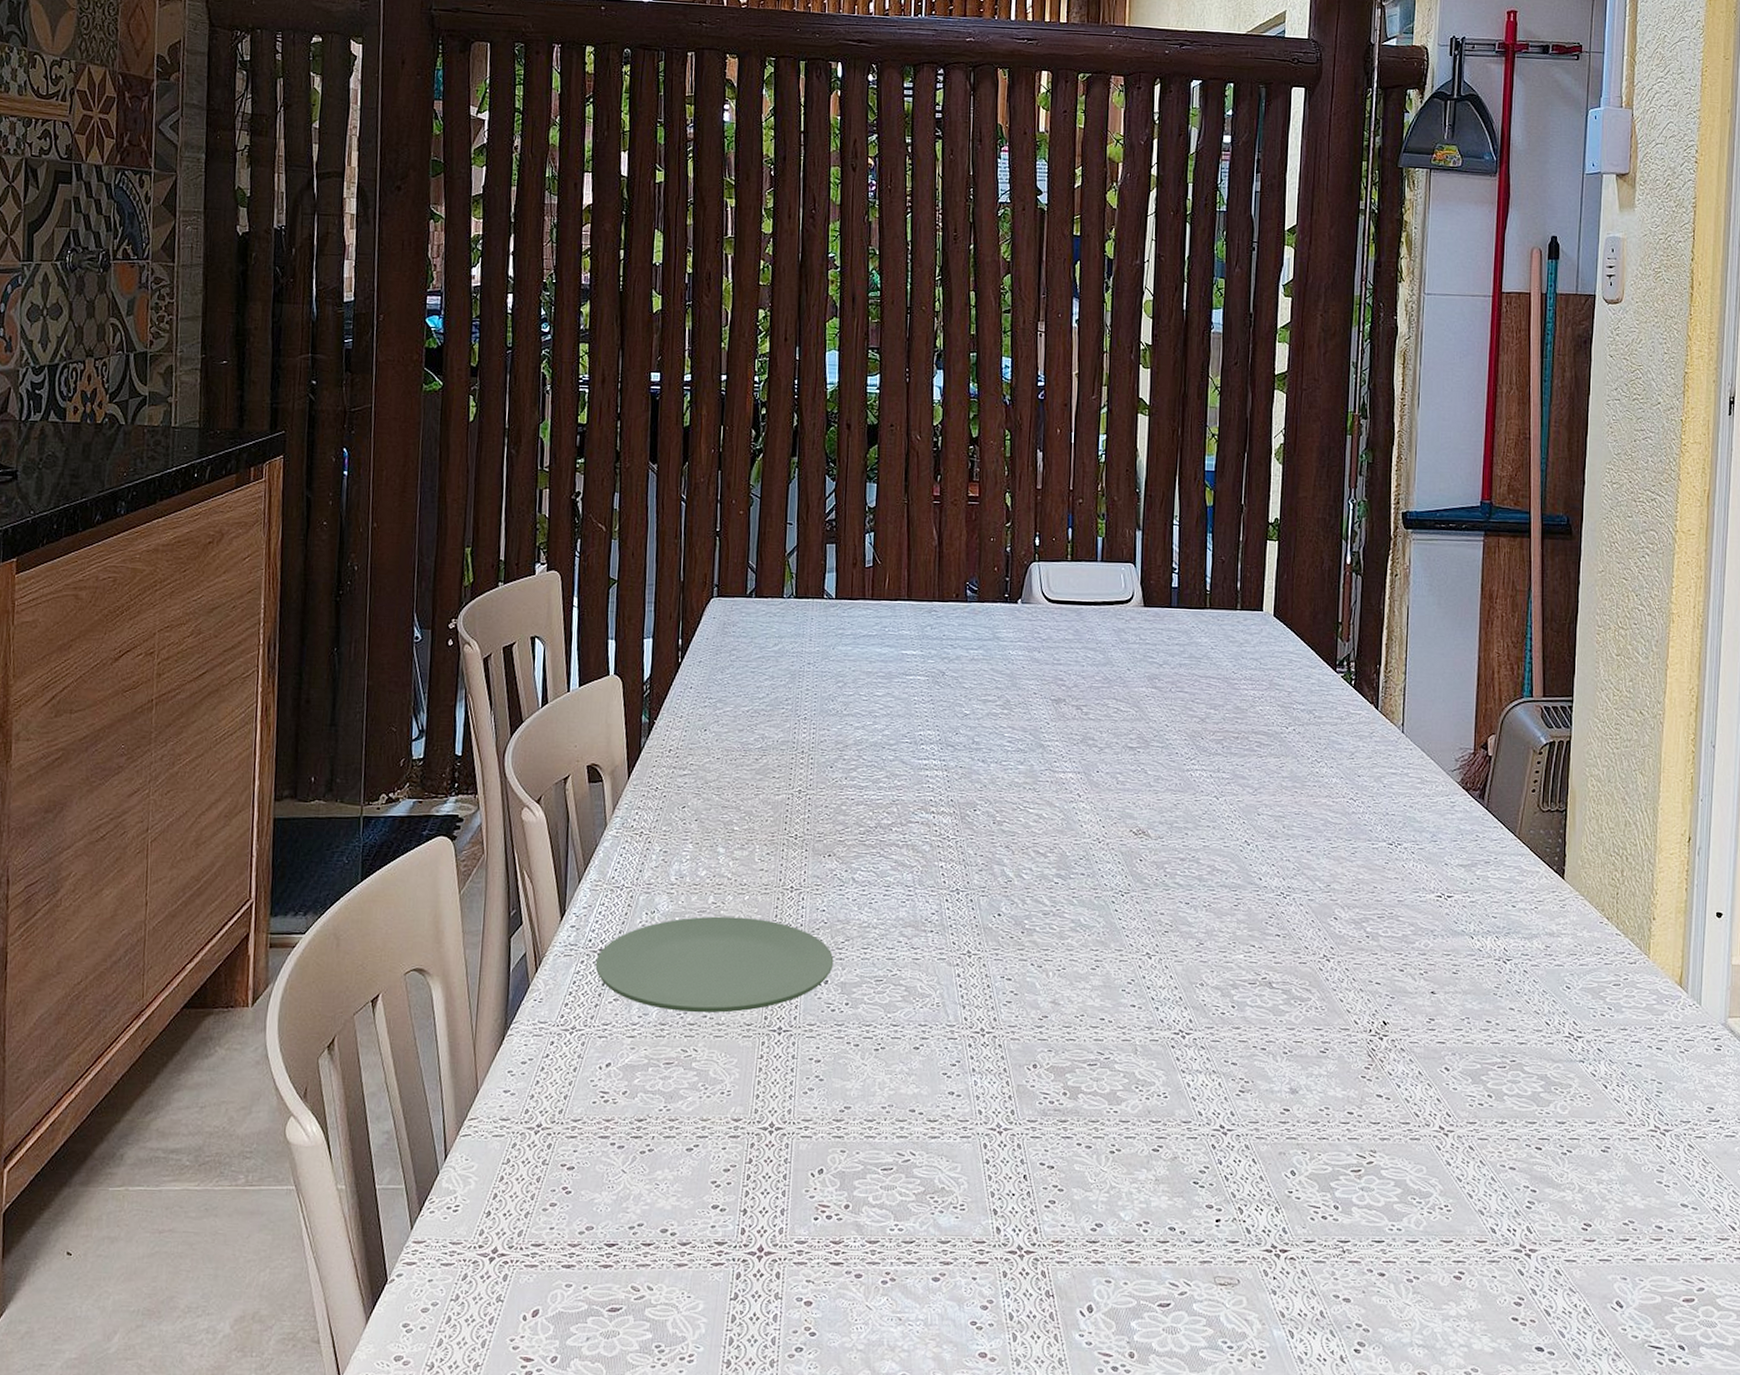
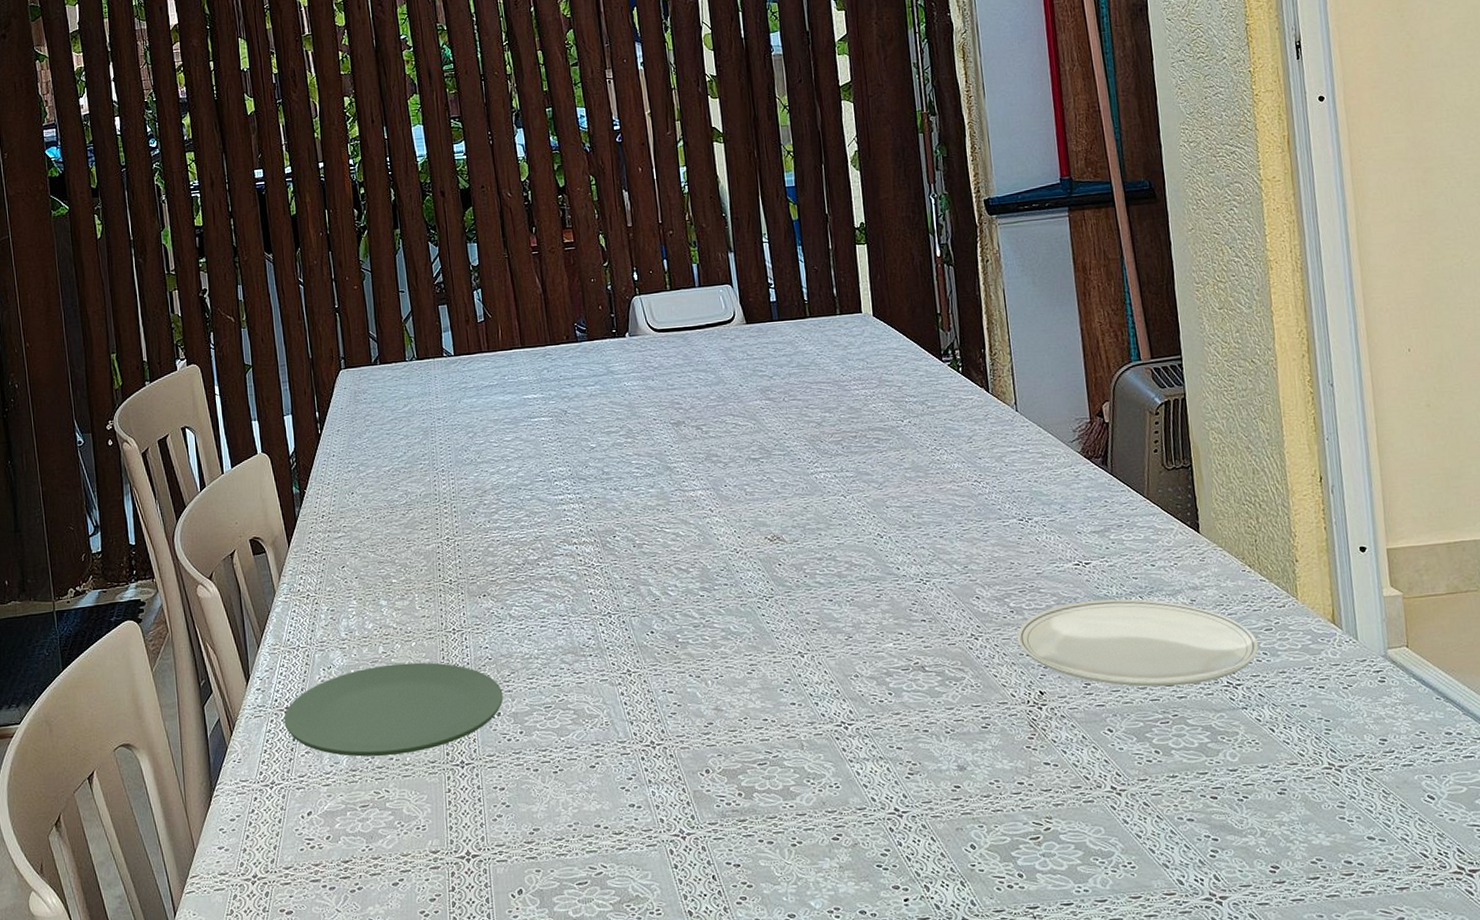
plate: none [1368,934,1605,1032] -> present [1016,598,1259,687]

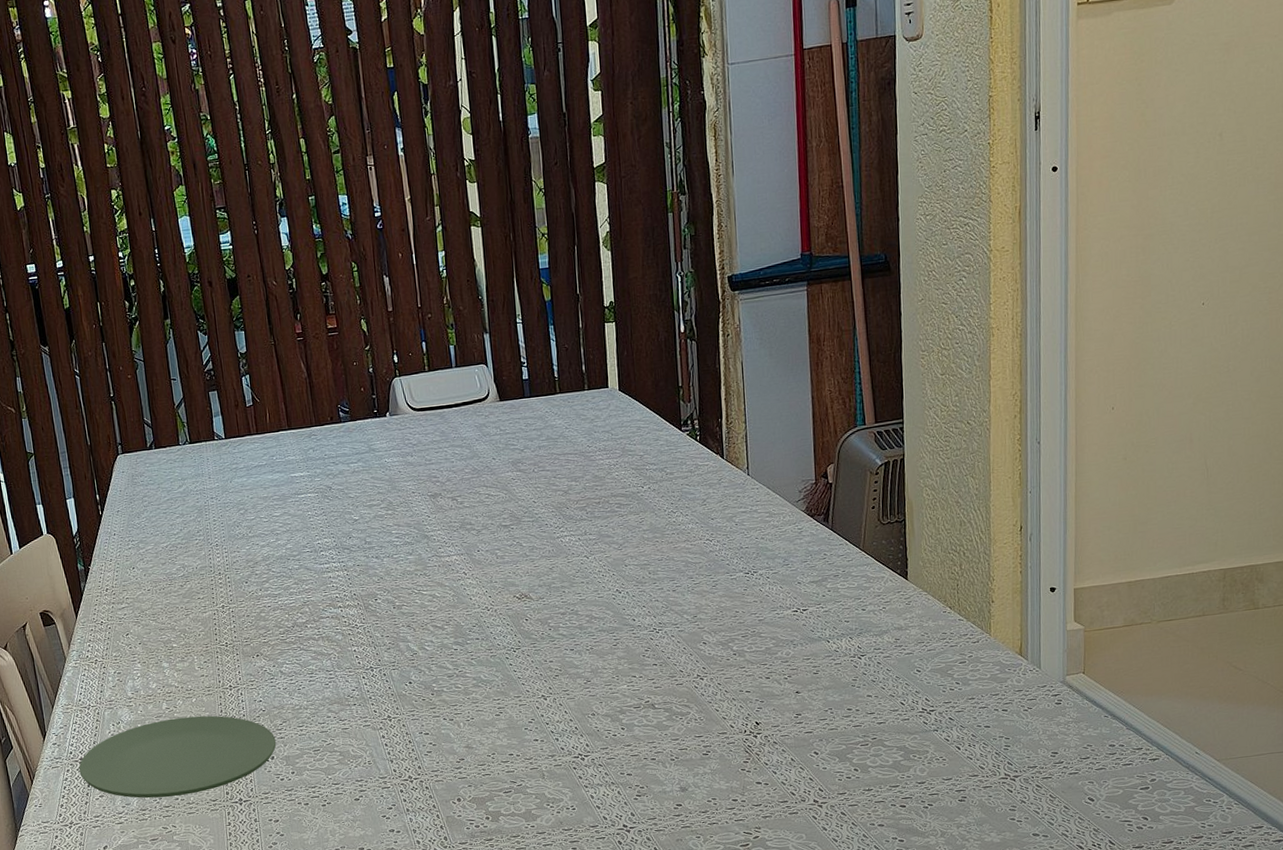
plate: present [1016,598,1259,687] -> none [738,639,953,715]

